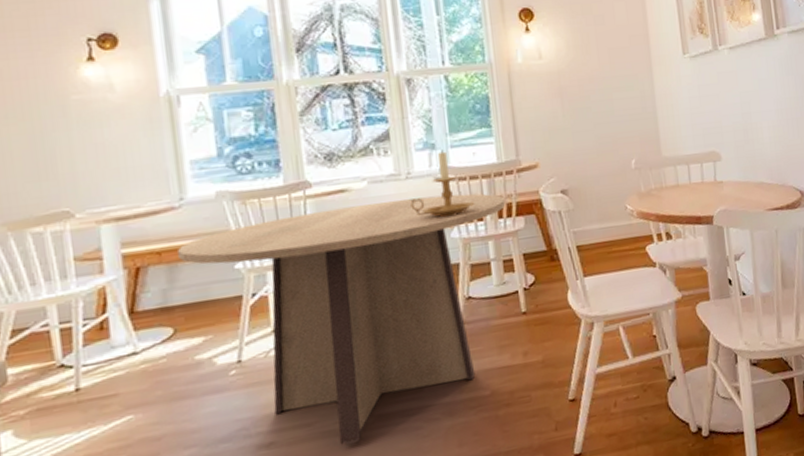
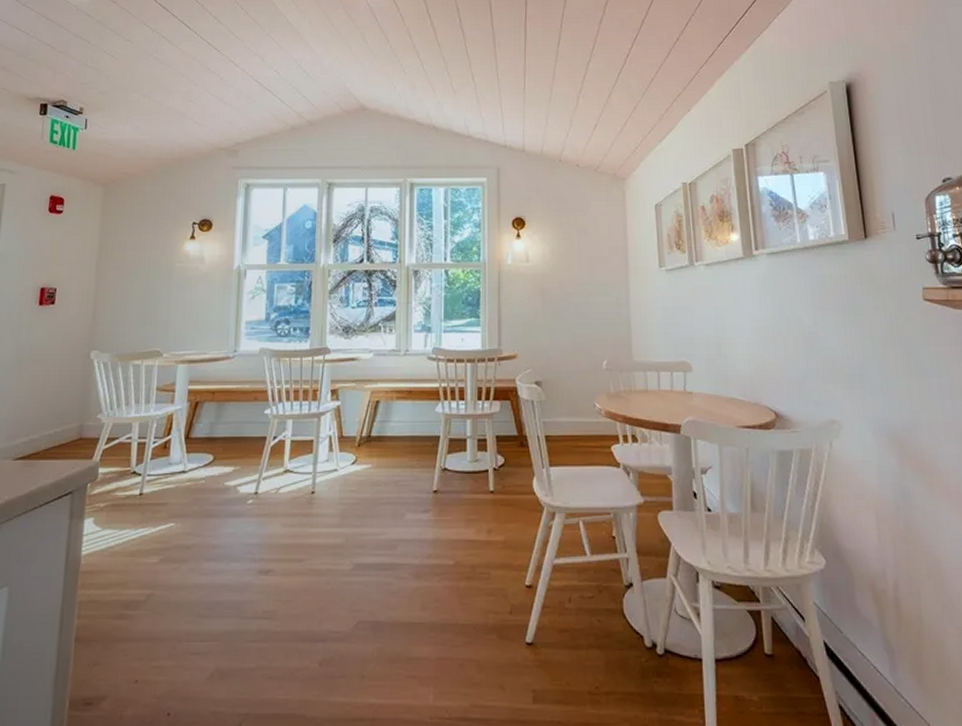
dining table: present [176,193,506,445] -> none [225,373,485,585]
candle holder: present [408,150,475,217] -> none [404,333,459,392]

